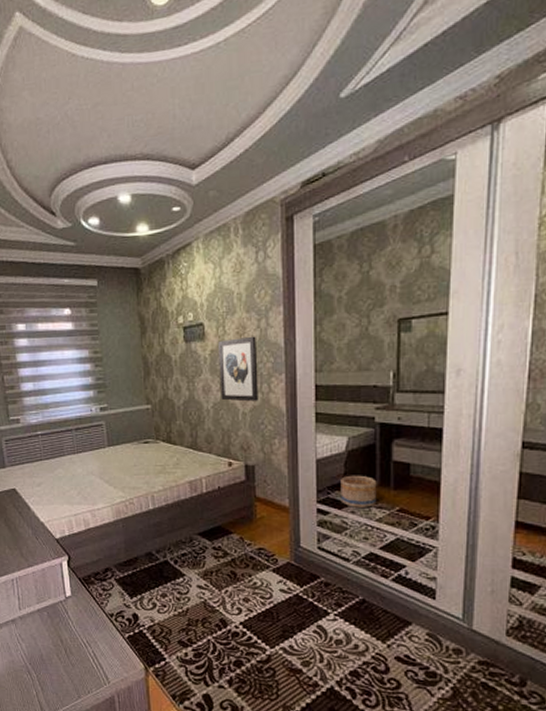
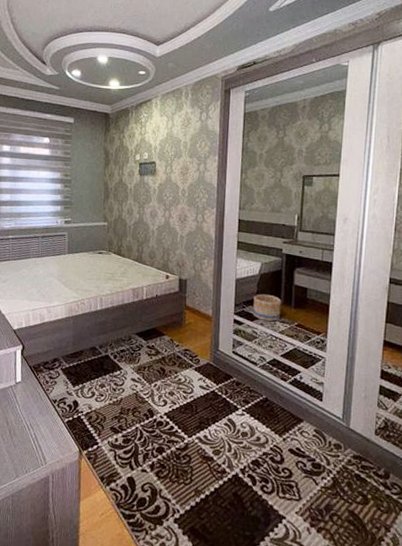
wall art: present [217,336,258,402] -> none [164,176,196,228]

